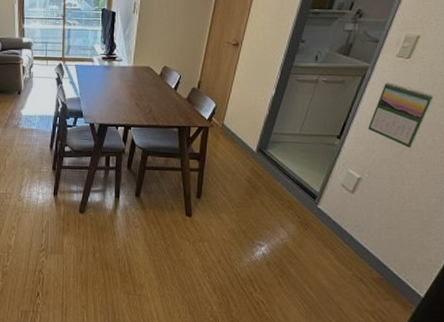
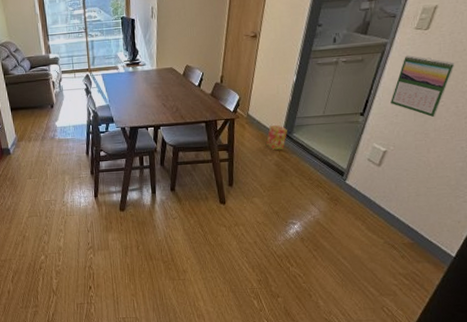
cardboard box: none [239,139,262,165] -> present [266,125,287,150]

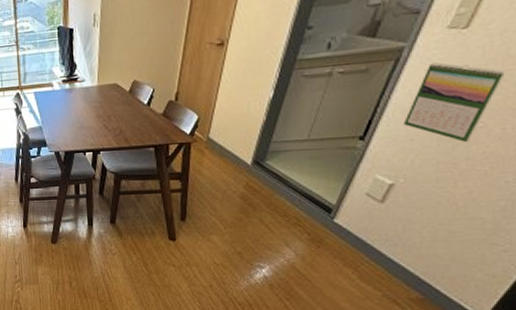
cardboard box: present [266,125,287,150] -> none [230,151,258,180]

